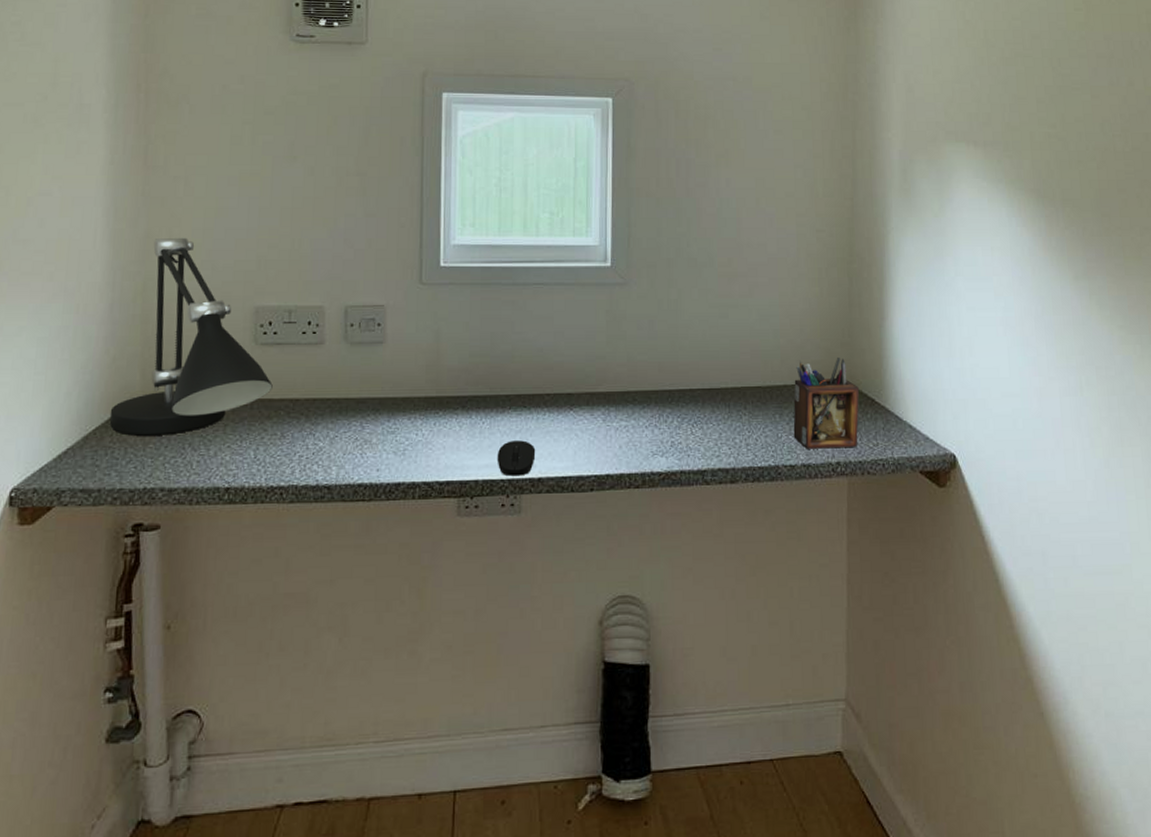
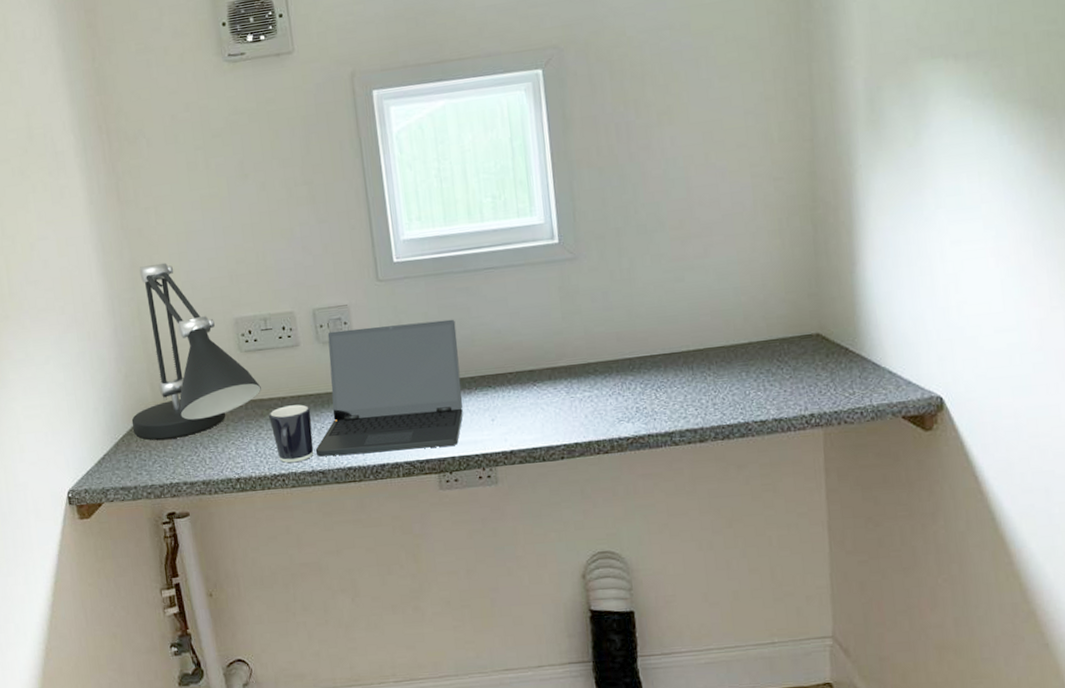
mug: none [275,409,326,475] -> present [268,404,314,463]
laptop: none [323,331,497,470] -> present [315,319,463,457]
computer mouse: present [497,440,536,476] -> none [469,417,506,451]
desk organizer: present [793,358,860,449] -> none [759,309,832,404]

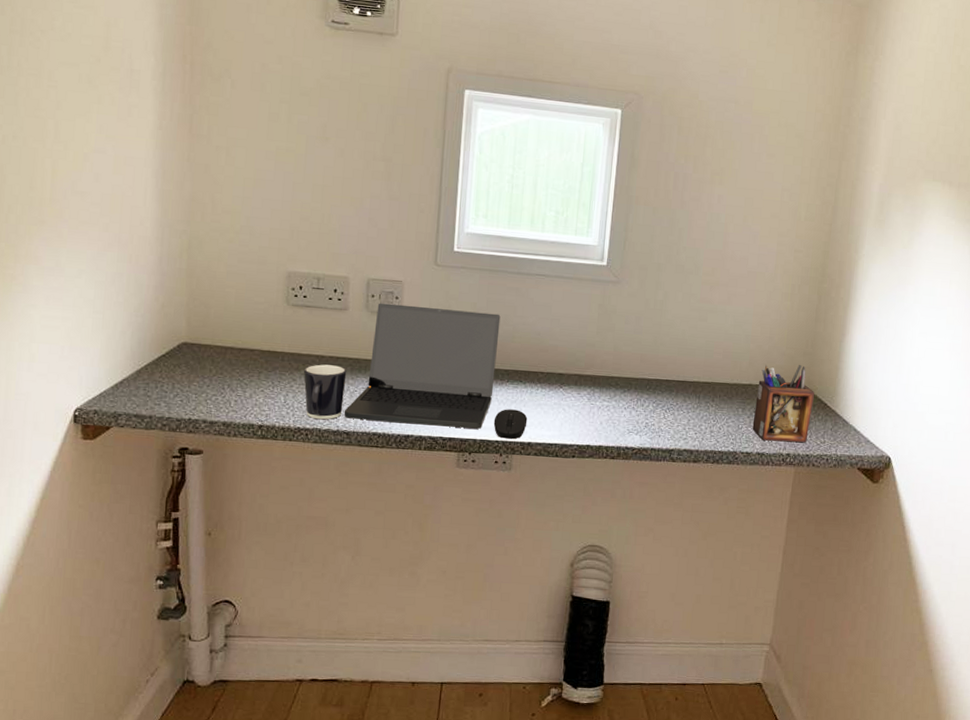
desk lamp: present [131,262,261,440] -> none [159,202,302,376]
computer mouse: none [469,417,506,451] -> present [493,409,528,440]
desk organizer: none [759,309,832,404] -> present [752,365,815,443]

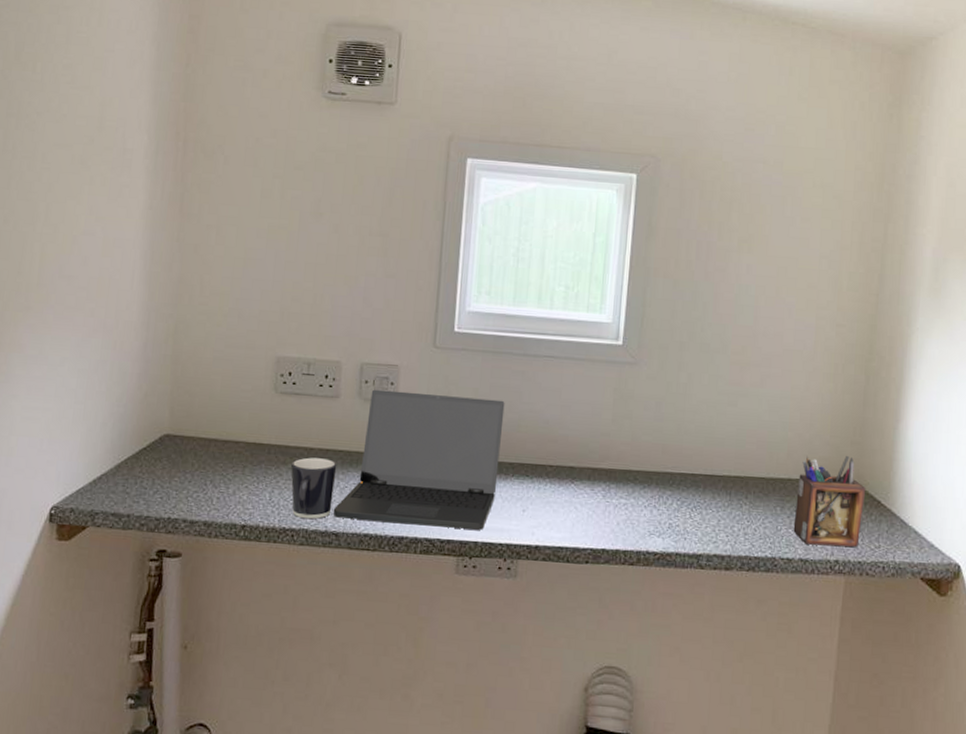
computer mouse: present [493,409,528,440] -> none [496,507,535,542]

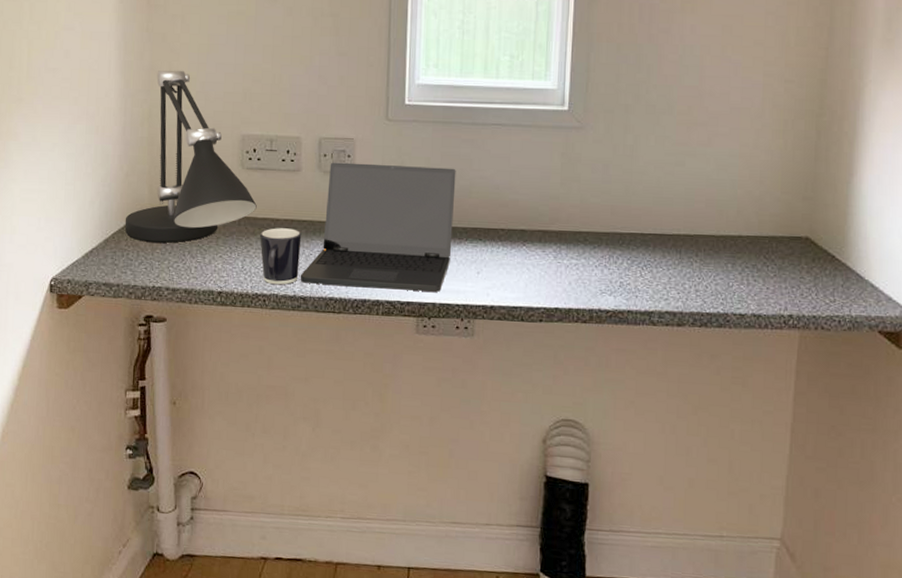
desk lamp: none [140,284,290,471] -> present [124,70,257,243]
desk organizer: present [793,456,866,548] -> none [745,212,820,302]

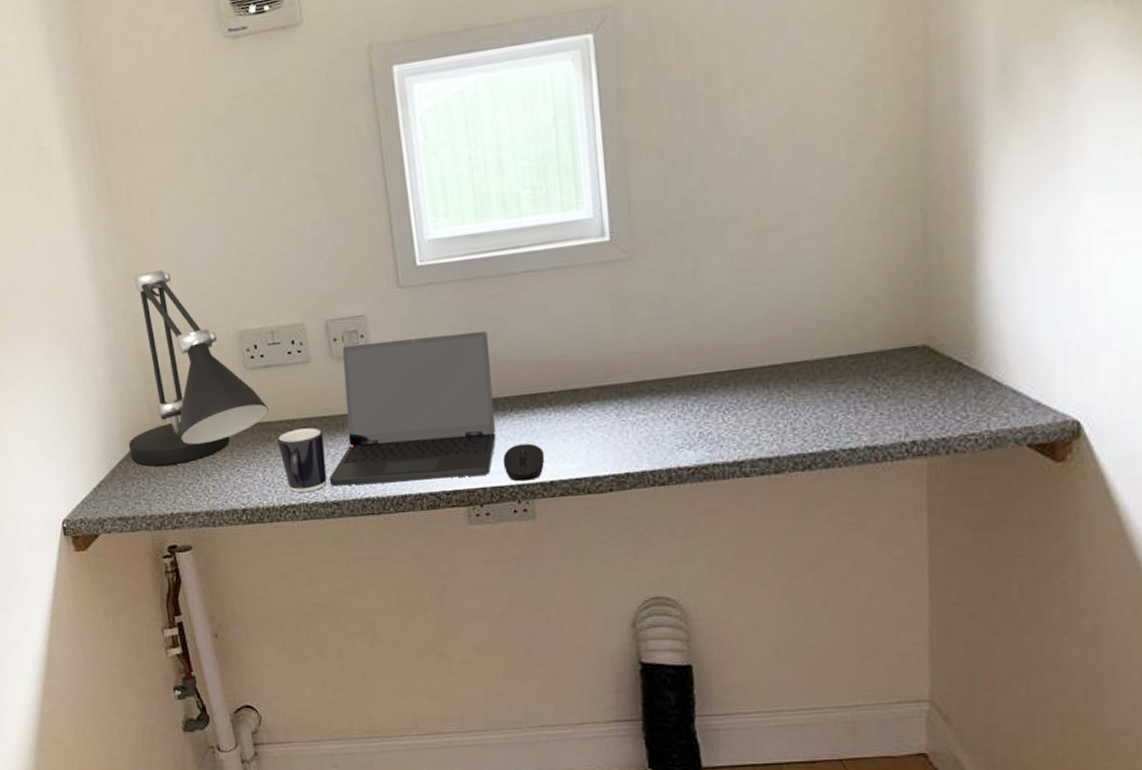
computer mouse: none [453,270,489,303] -> present [502,443,545,482]

